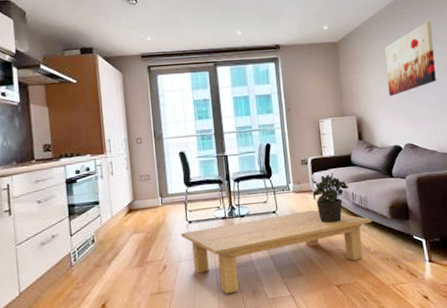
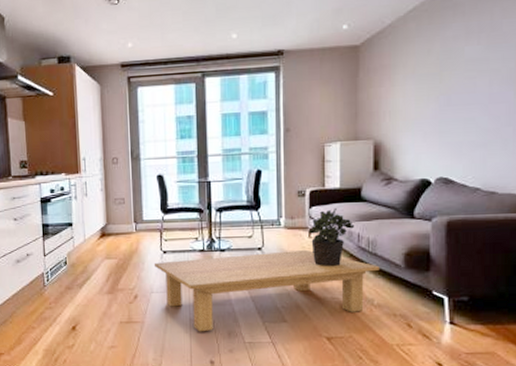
wall art: present [384,21,436,96] -> none [422,14,497,116]

